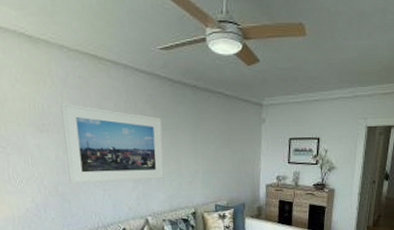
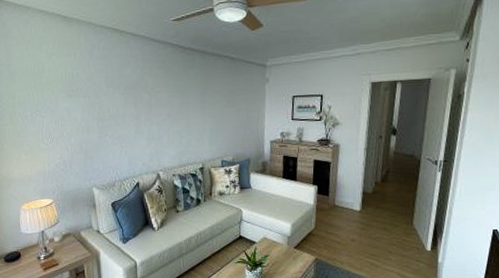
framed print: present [60,103,164,184] -> none [87,71,175,142]

